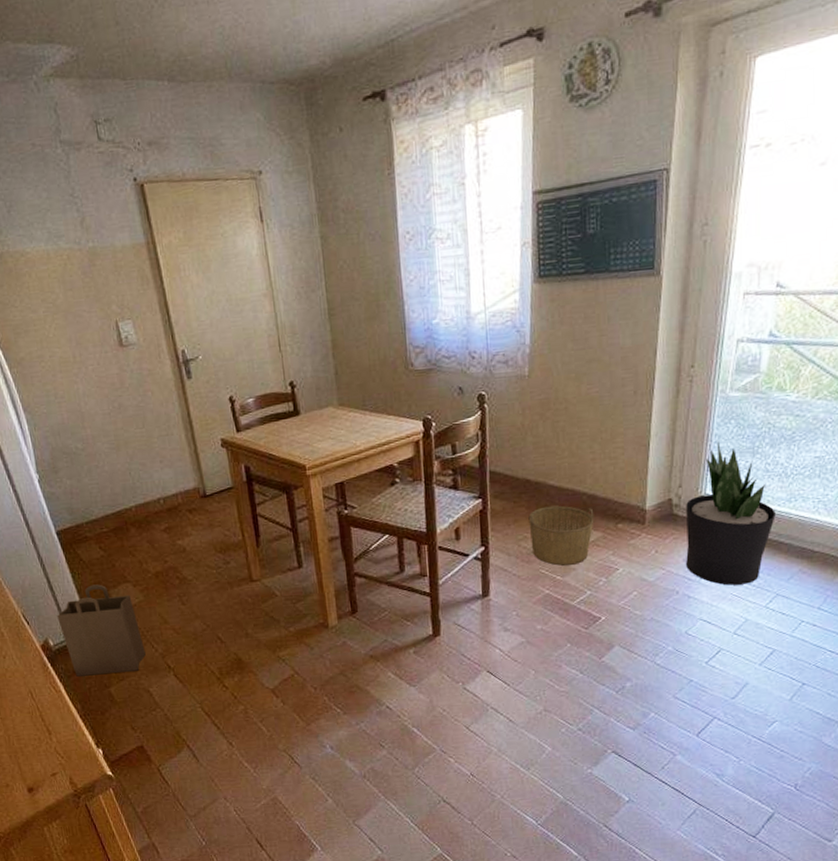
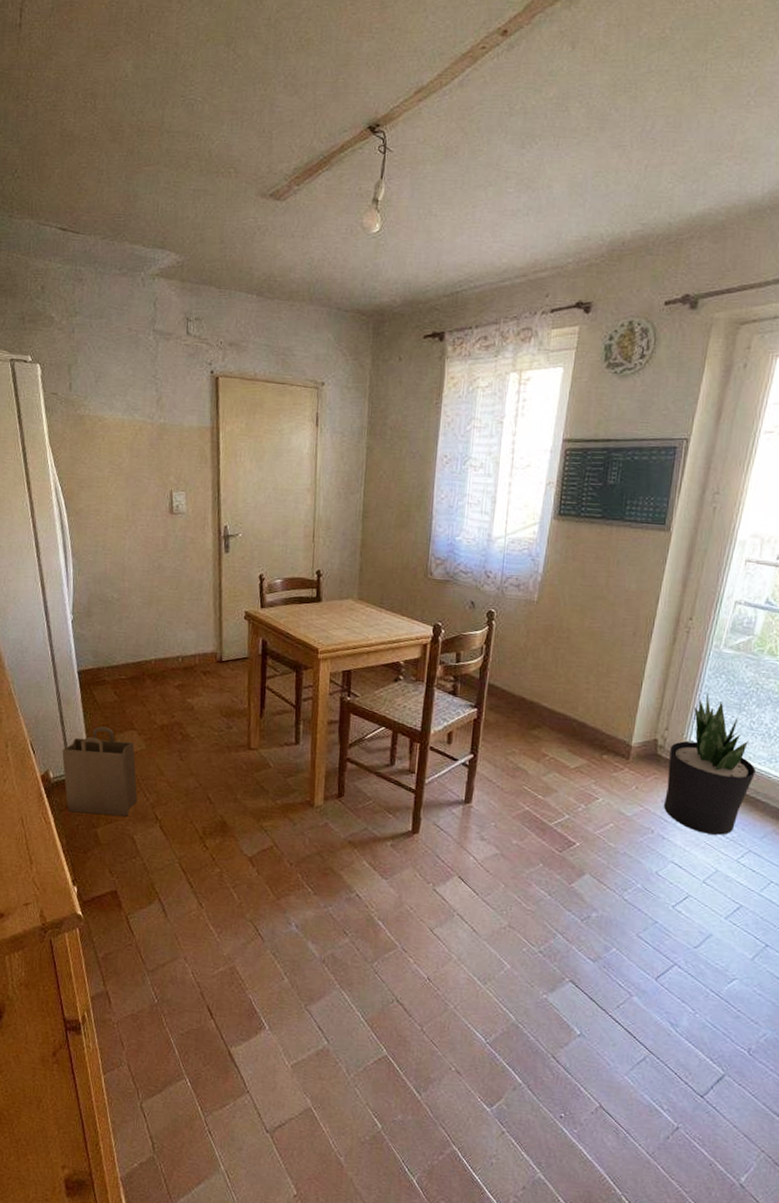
basket: present [528,505,594,566] -> none [518,726,582,787]

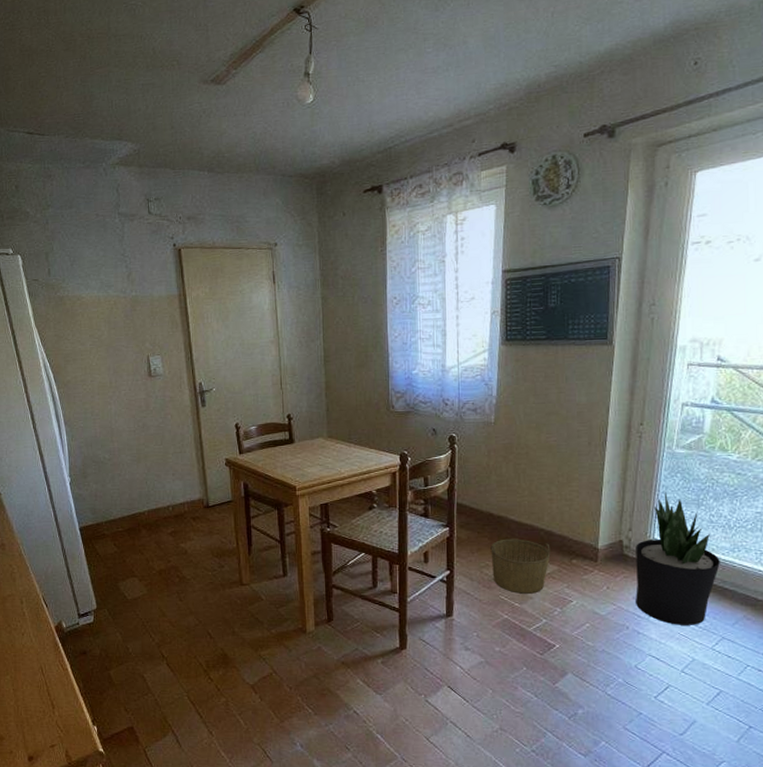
shopping bag: present [62,726,137,816] -> none [72,576,144,658]
basket: none [518,726,582,787] -> present [490,538,551,594]

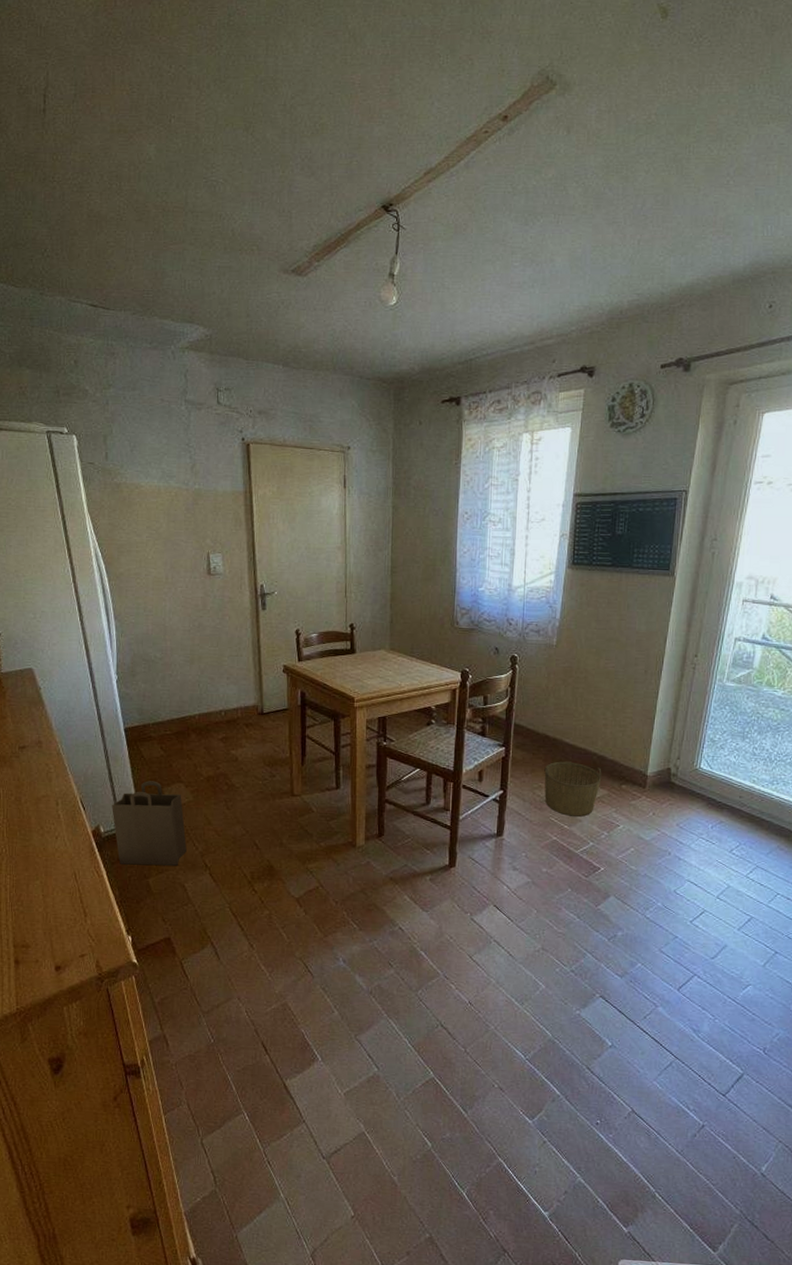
shopping bag: none [72,576,144,658] -> present [112,780,187,866]
planter: present [636,490,720,625] -> none [679,722,760,853]

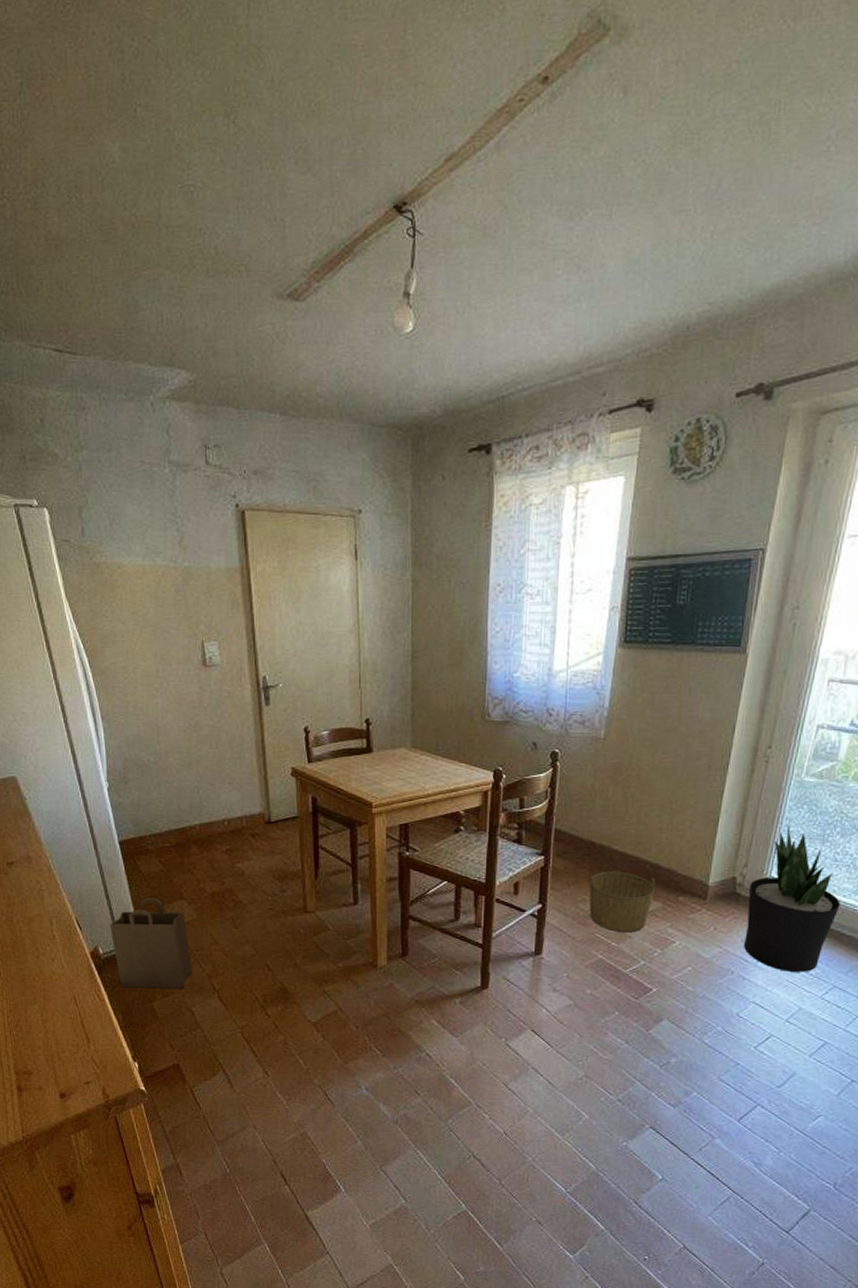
planter: none [679,722,760,853] -> present [744,823,840,972]

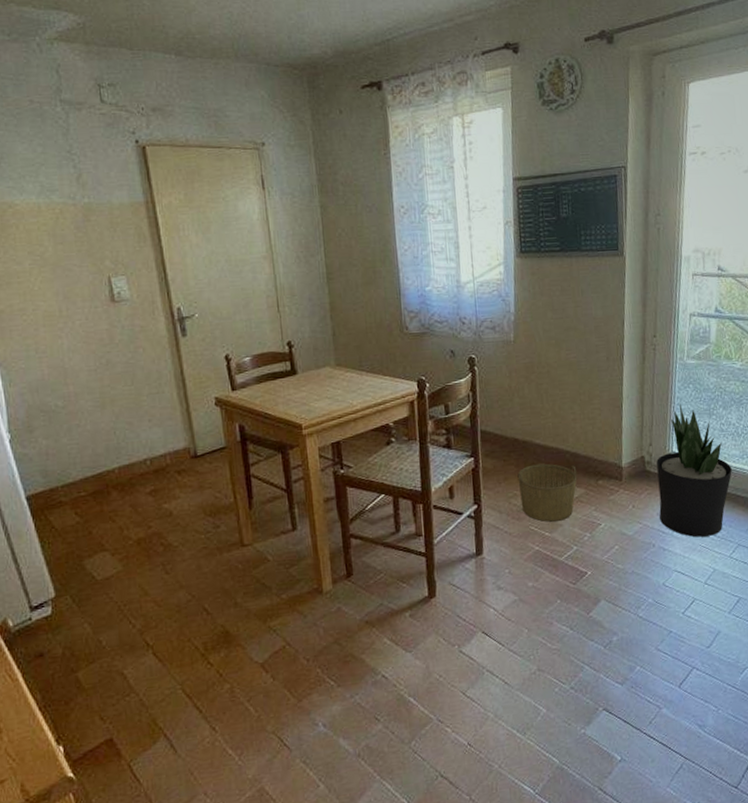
shopping bag: present [110,898,192,989] -> none [20,554,121,661]

